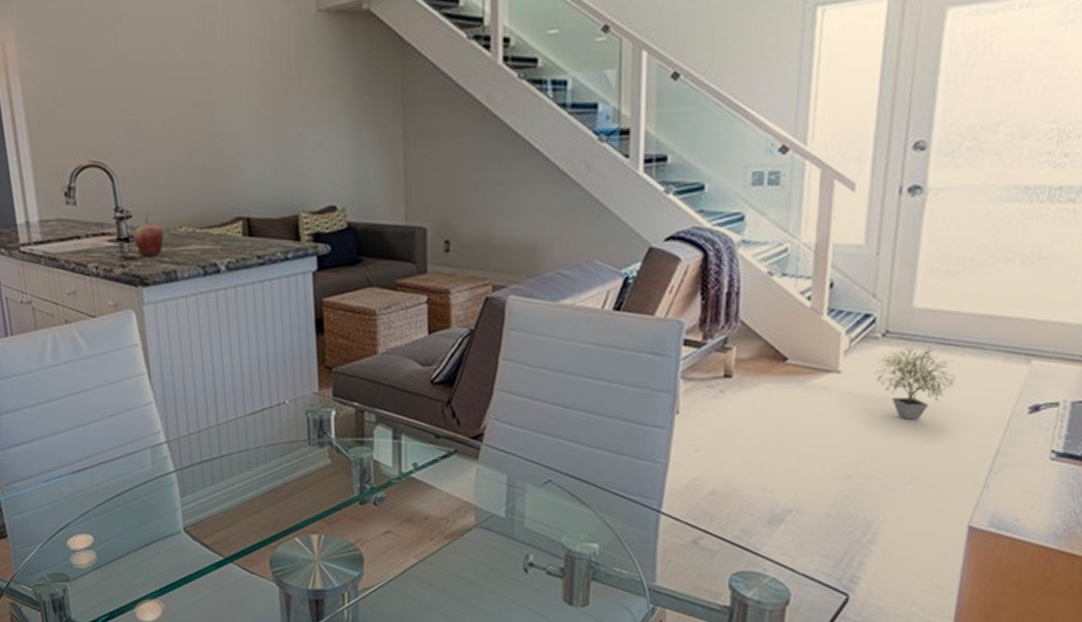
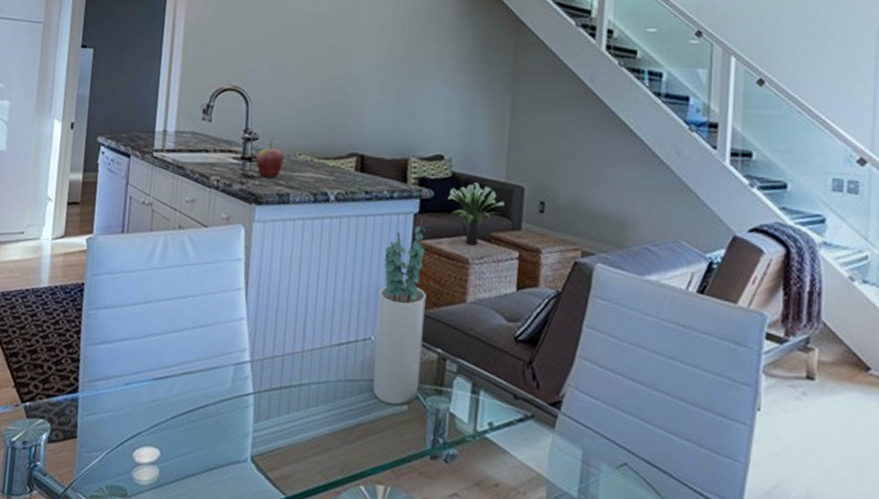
vase: none [286,275,340,462] -> present [372,217,426,407]
flower arrangement: none [346,230,408,296] -> present [448,182,505,246]

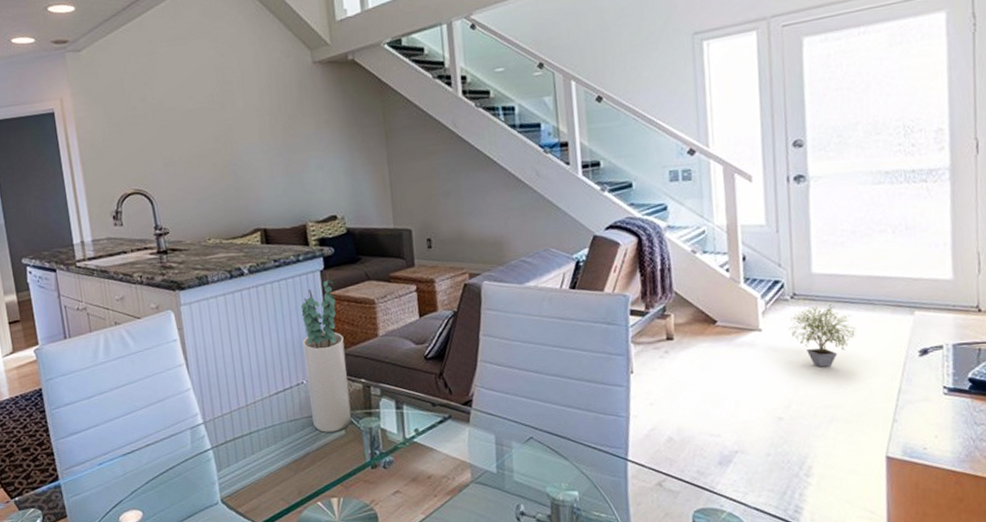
fruit: present [256,137,284,178] -> none [170,228,196,265]
flower arrangement: present [448,182,505,246] -> none [347,233,397,288]

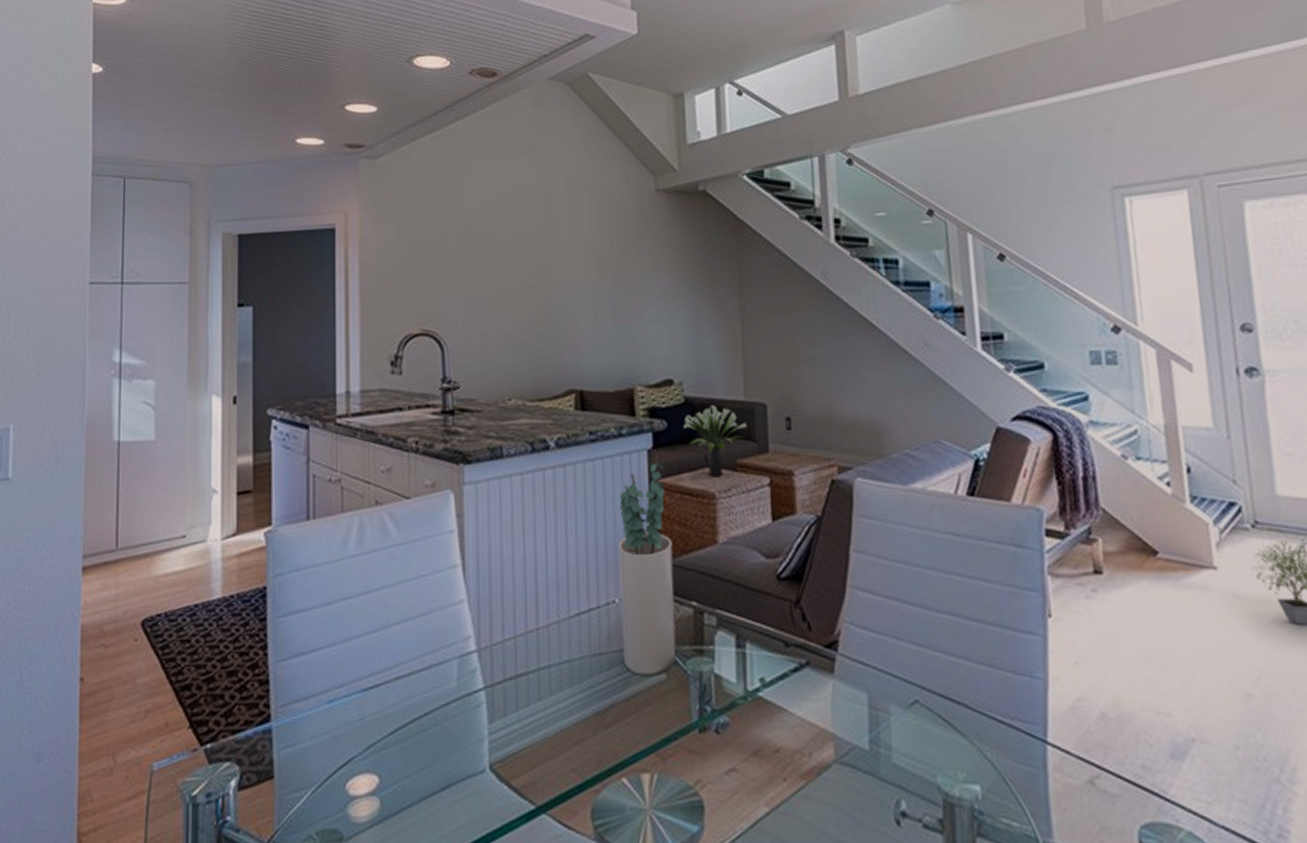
flower arrangement: none [347,233,397,288] -> present [684,405,748,478]

